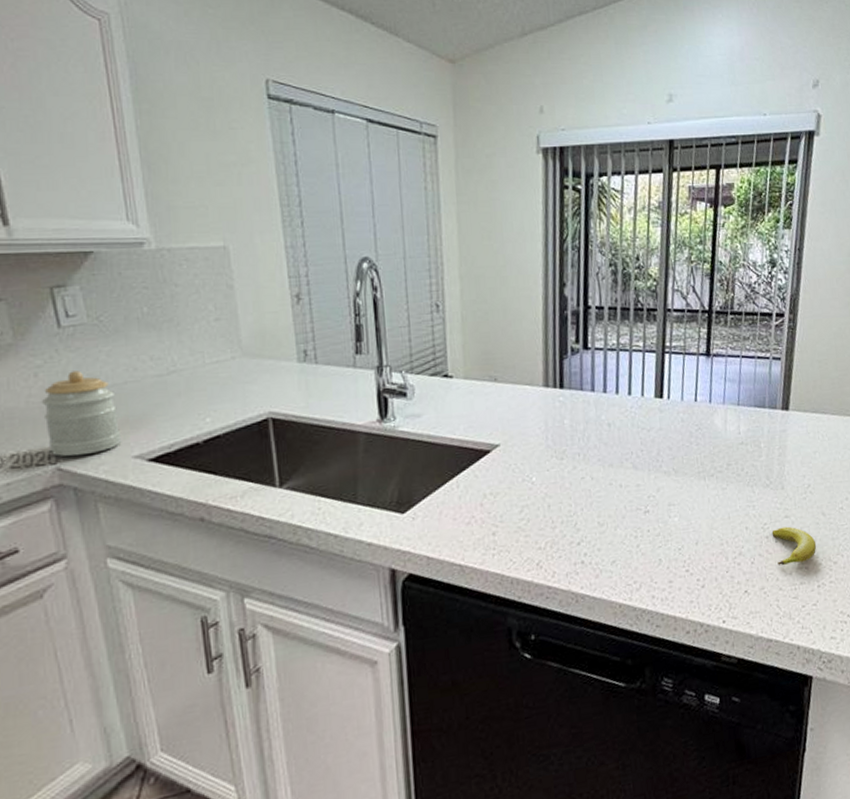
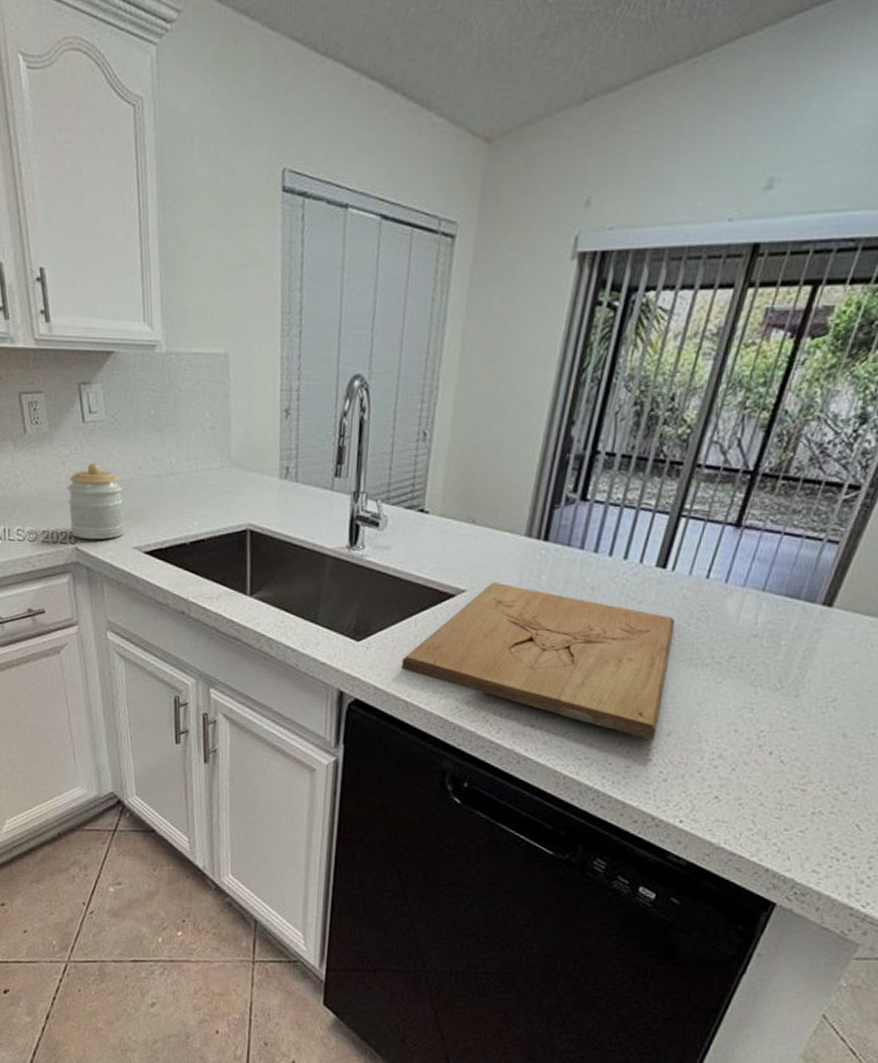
cutting board: none [450,432,687,553] -> present [401,582,675,741]
banana: present [771,526,817,566] -> none [765,739,825,783]

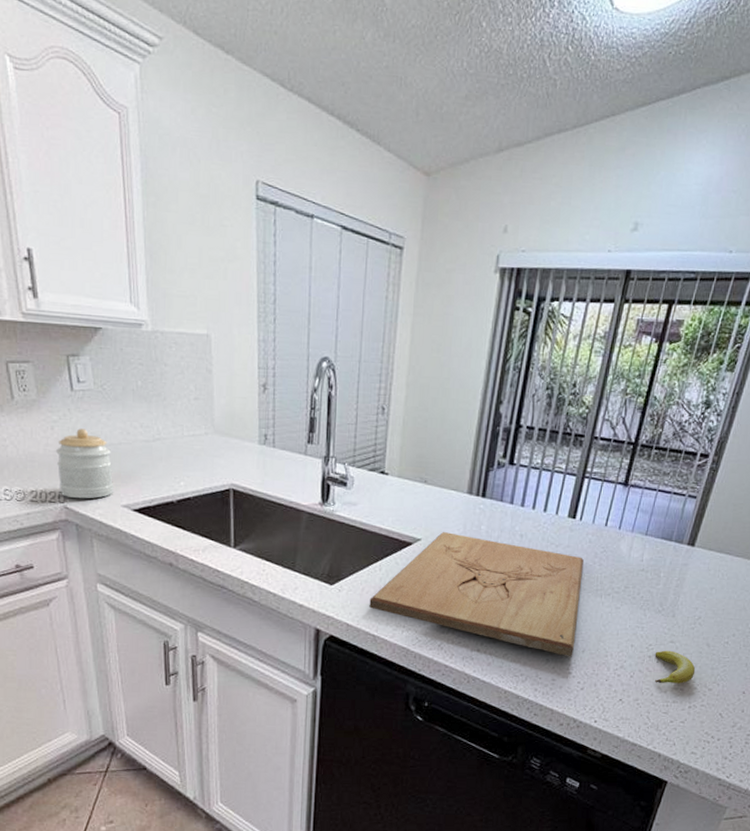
banana: none [765,739,825,783] -> present [655,650,696,684]

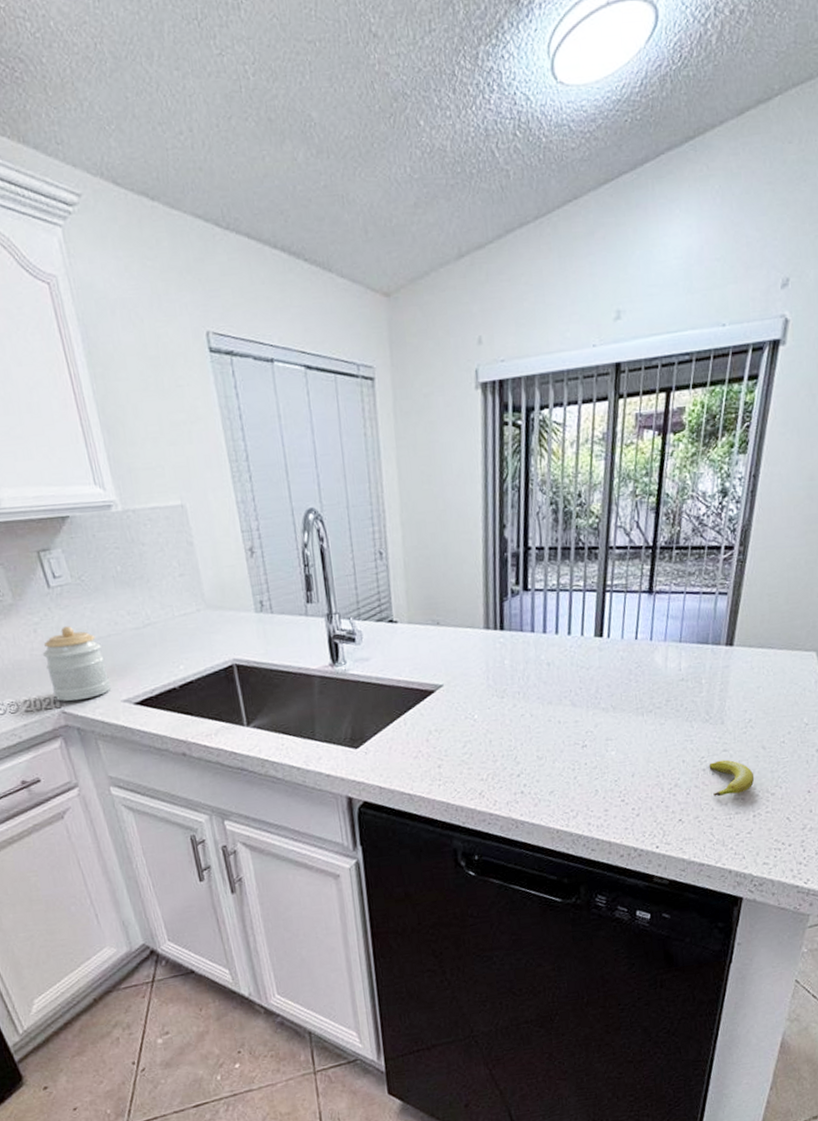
cutting board: present [369,532,584,657] -> none [399,673,623,785]

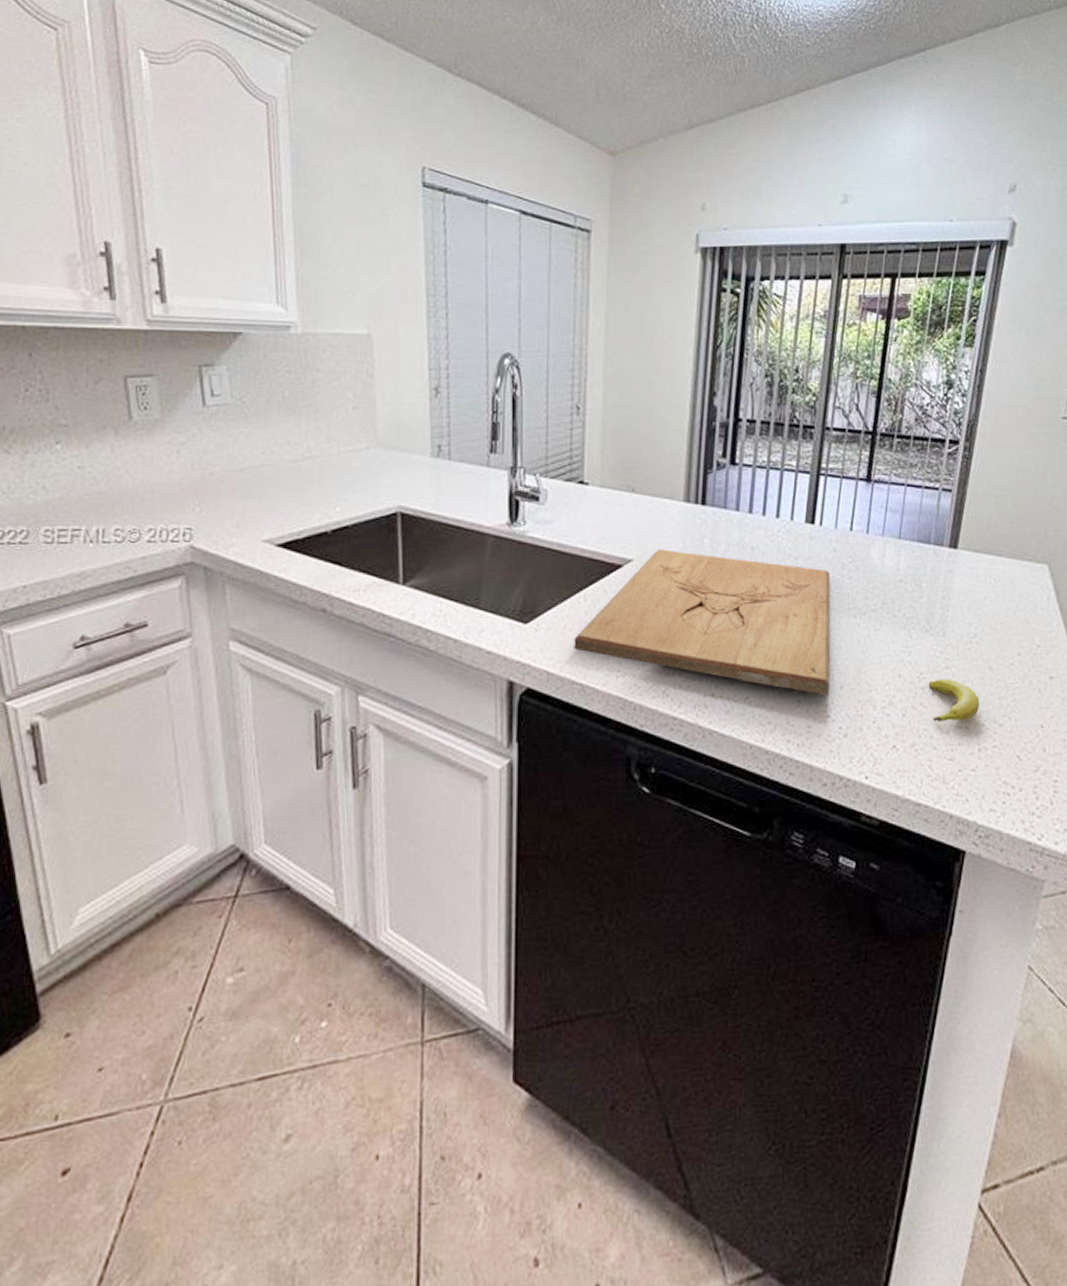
jar: present [42,626,111,702] -> none [181,450,254,536]
cutting board: none [399,673,623,785] -> present [574,549,831,696]

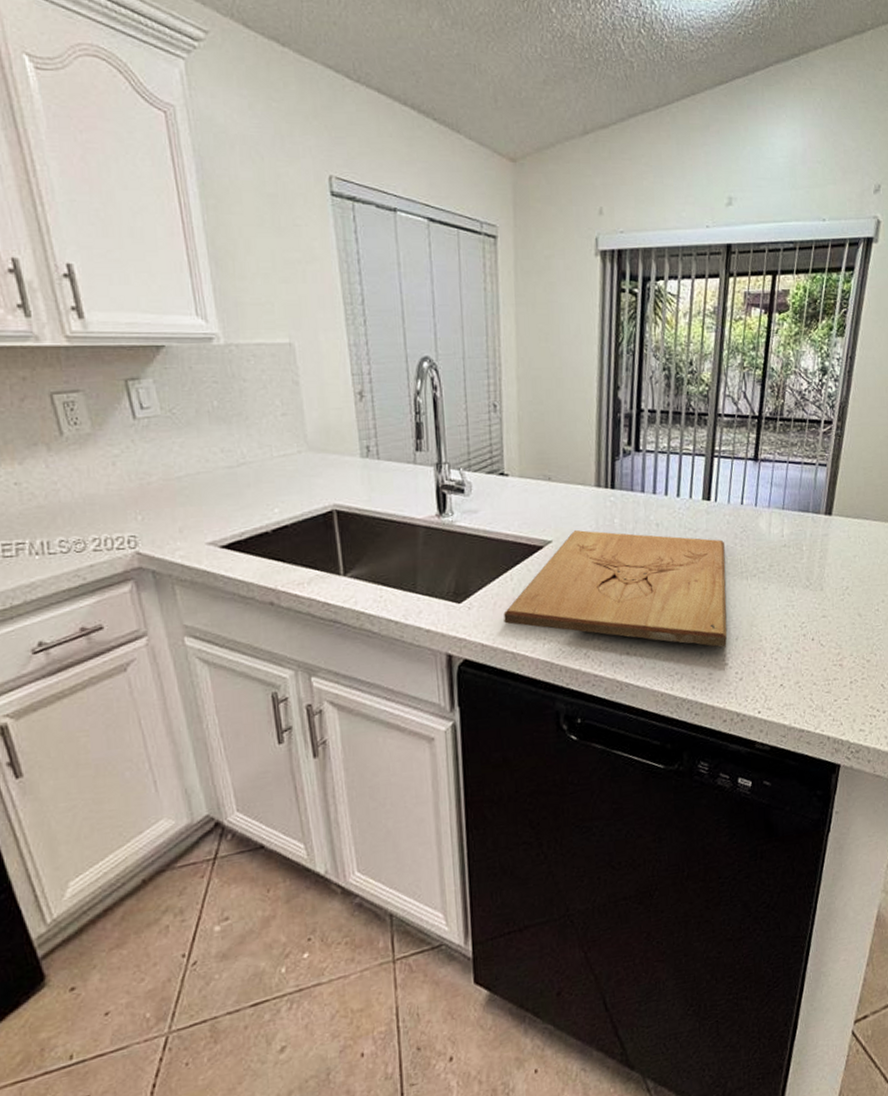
banana: present [928,678,980,723] -> none [809,626,851,663]

